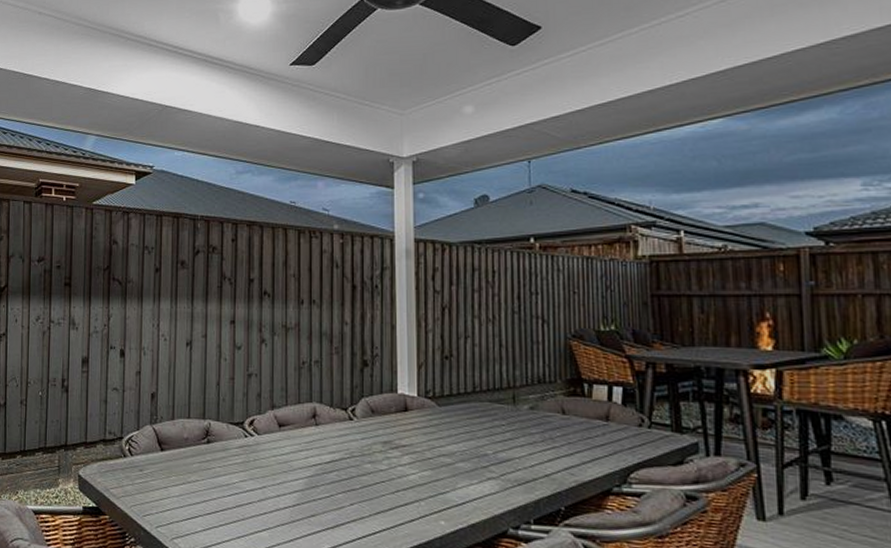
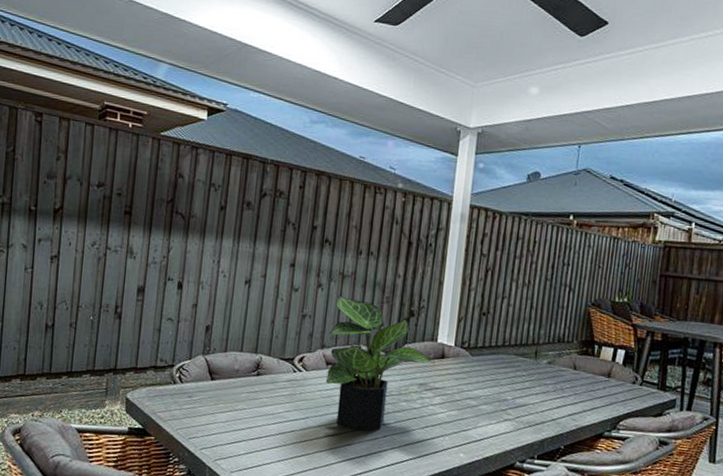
potted plant: none [278,349,398,500] -> present [326,295,435,432]

